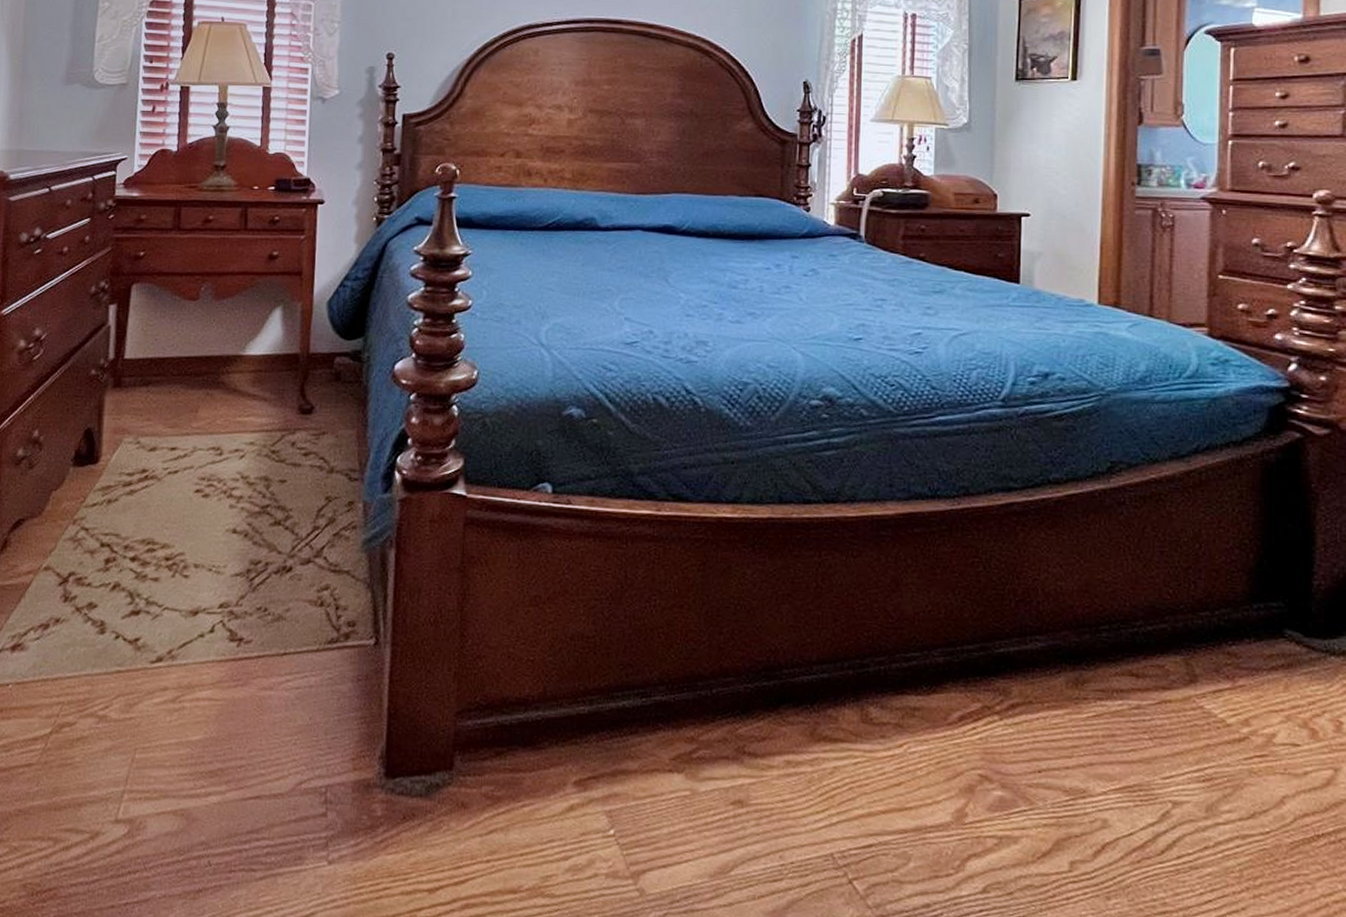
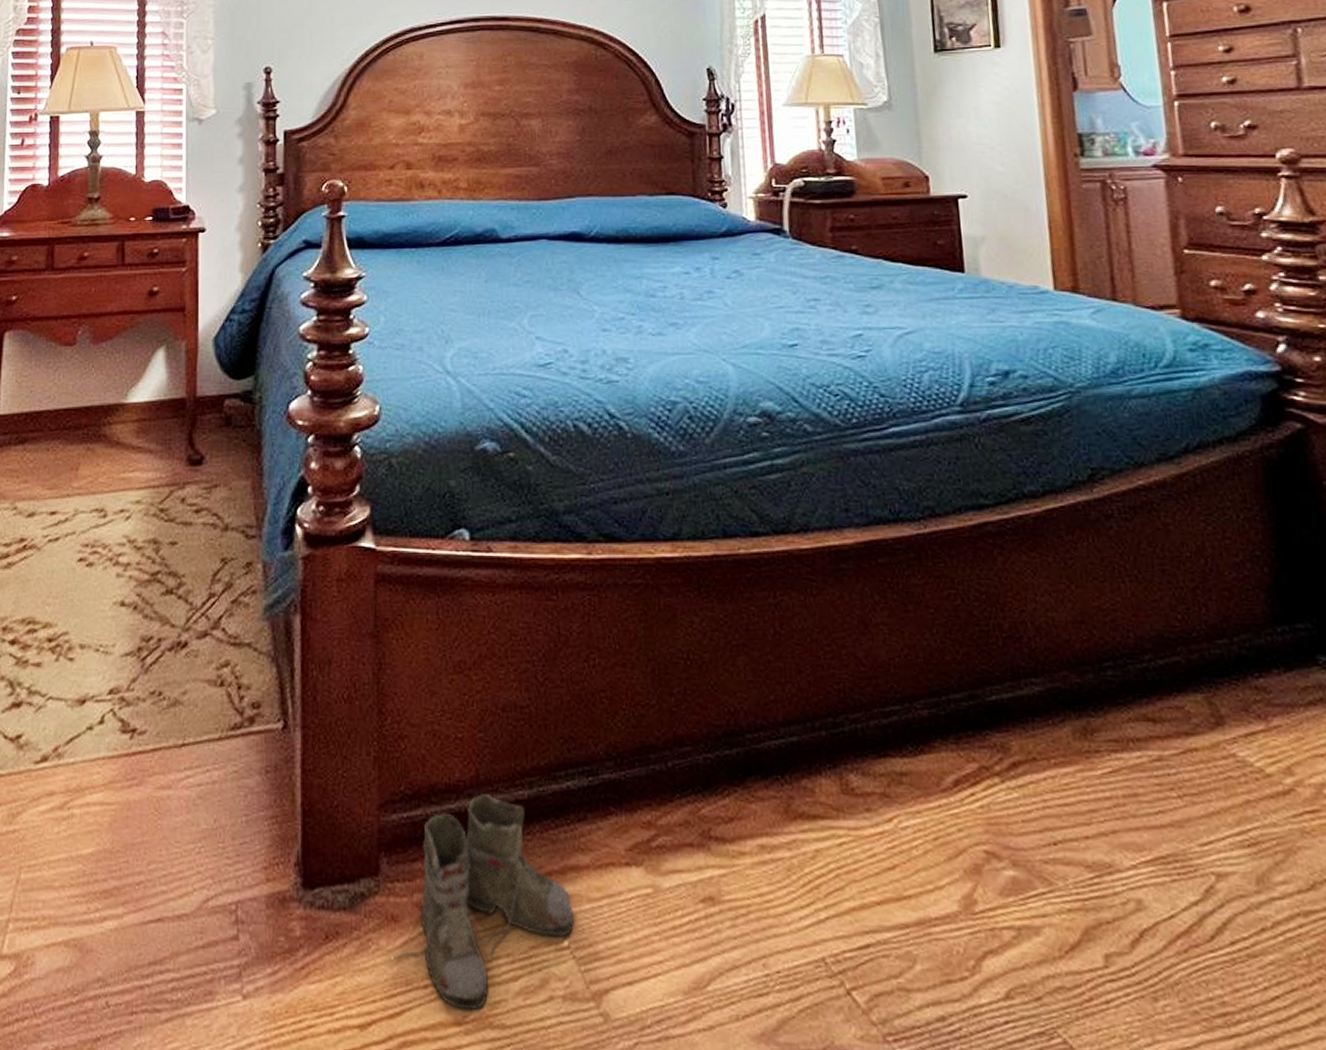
boots: none [461,708,621,883] -> present [393,794,575,1012]

